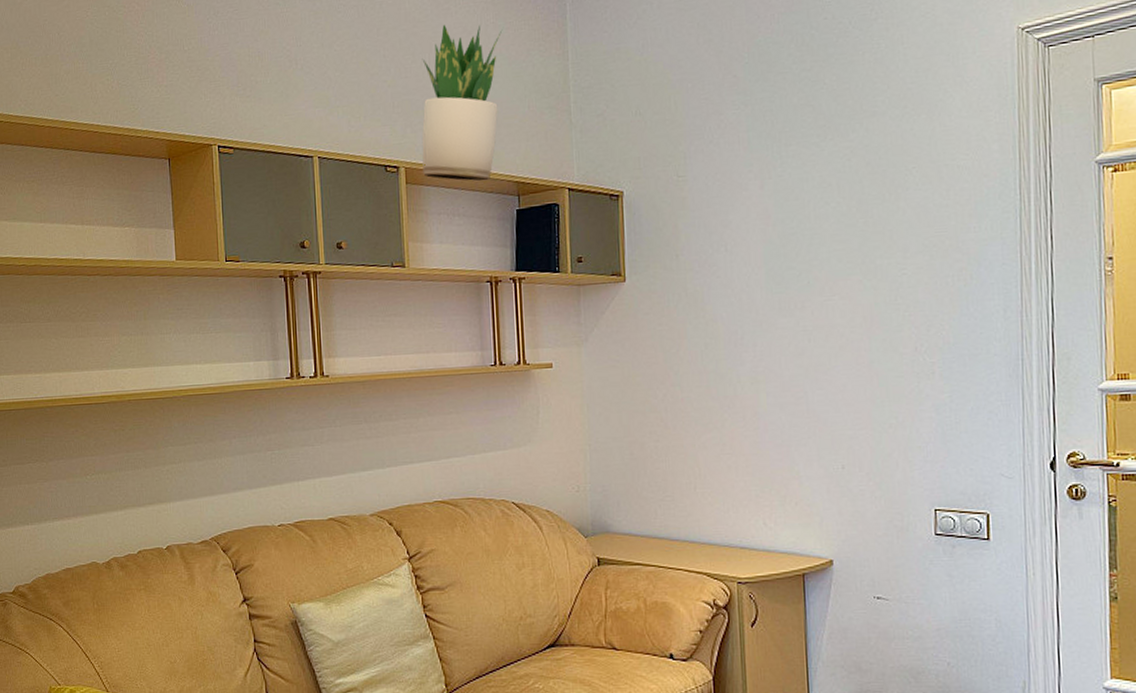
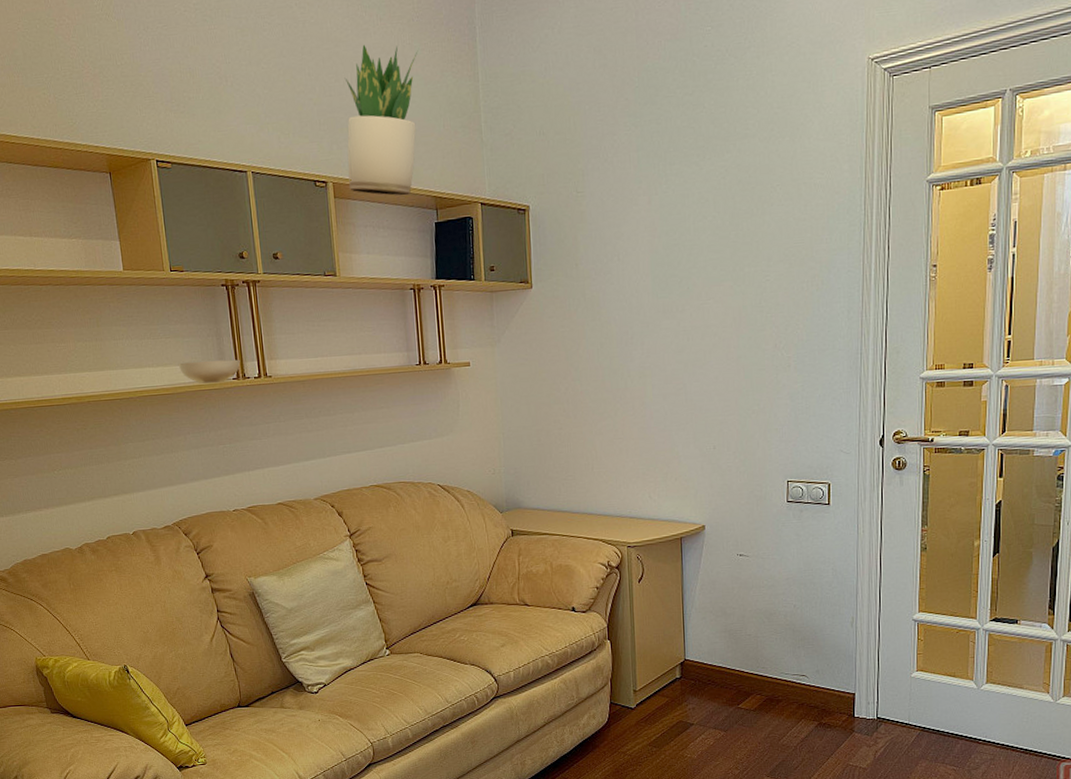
bowl: none [227,356,295,383] -> present [178,359,241,384]

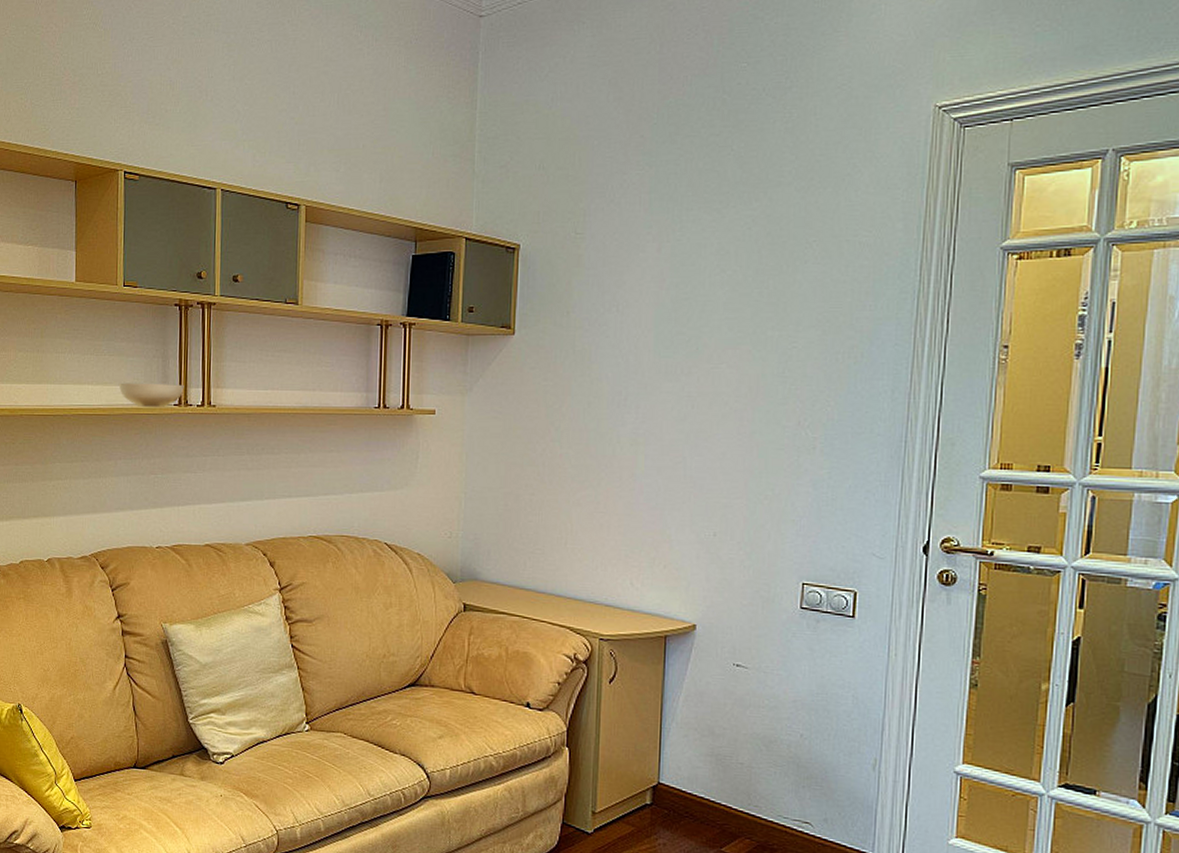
planter: present [344,45,418,196] -> none [323,66,413,225]

